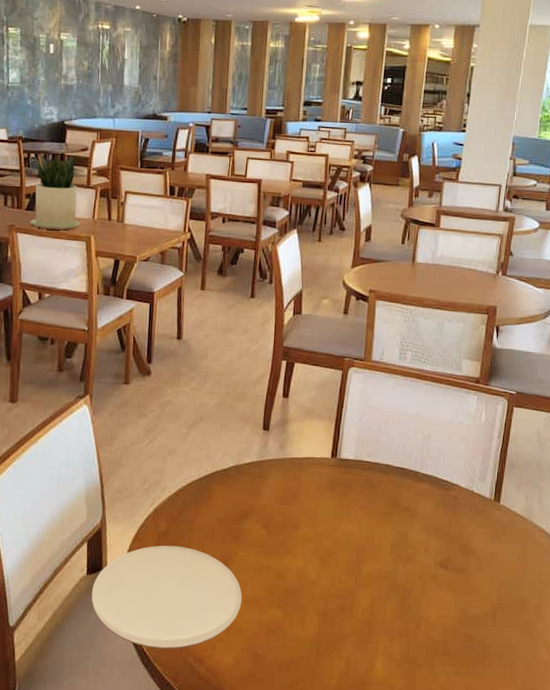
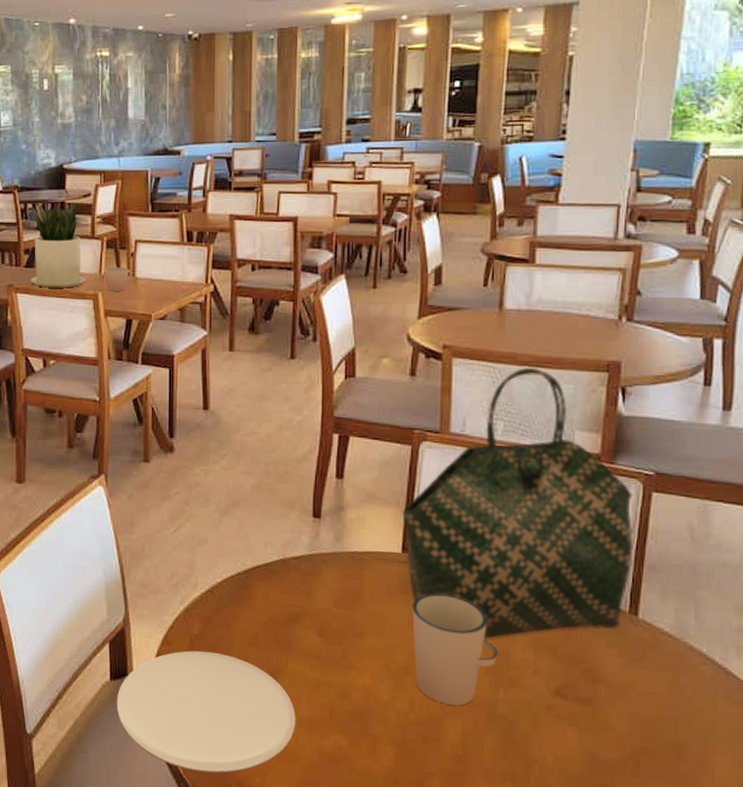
cup: none [96,213,122,235] -> present [104,267,133,291]
tote bag: none [332,310,501,526] -> present [402,368,634,640]
cup: none [337,490,400,580] -> present [412,593,498,706]

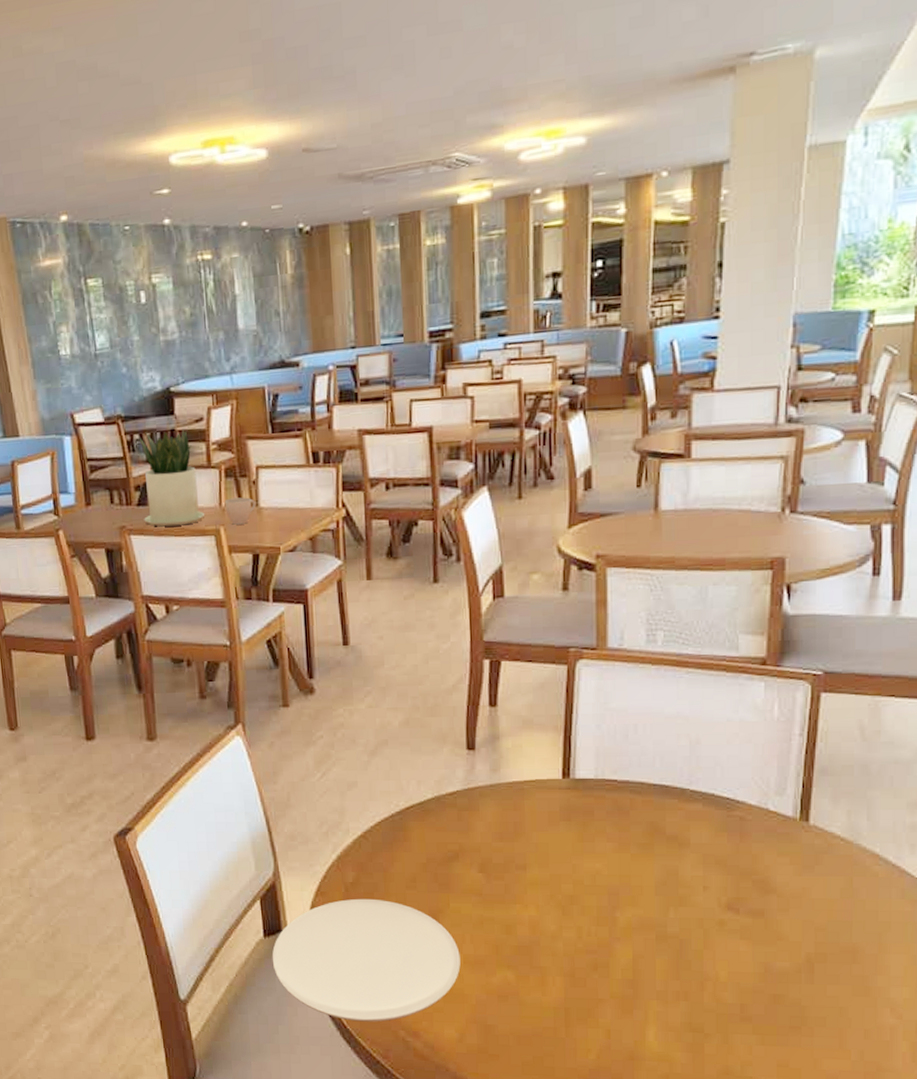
tote bag: present [402,368,634,640] -> none [560,572,803,860]
cup: present [412,593,498,706] -> none [576,817,667,930]

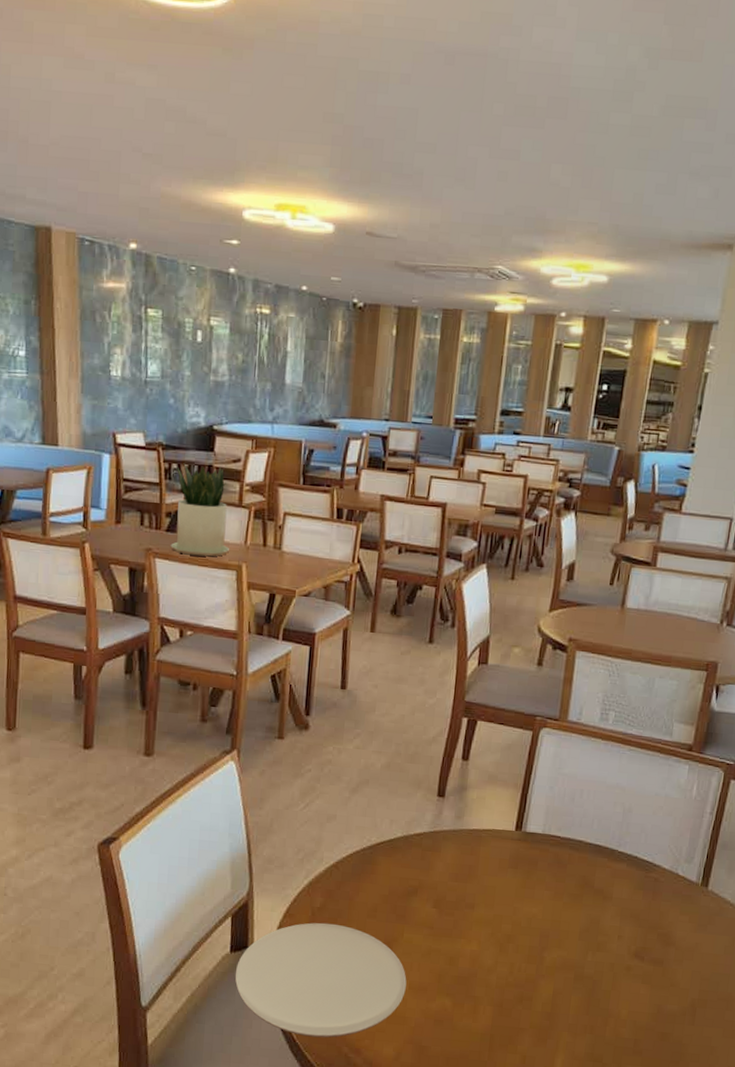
cup: present [224,497,256,525] -> none [249,538,279,565]

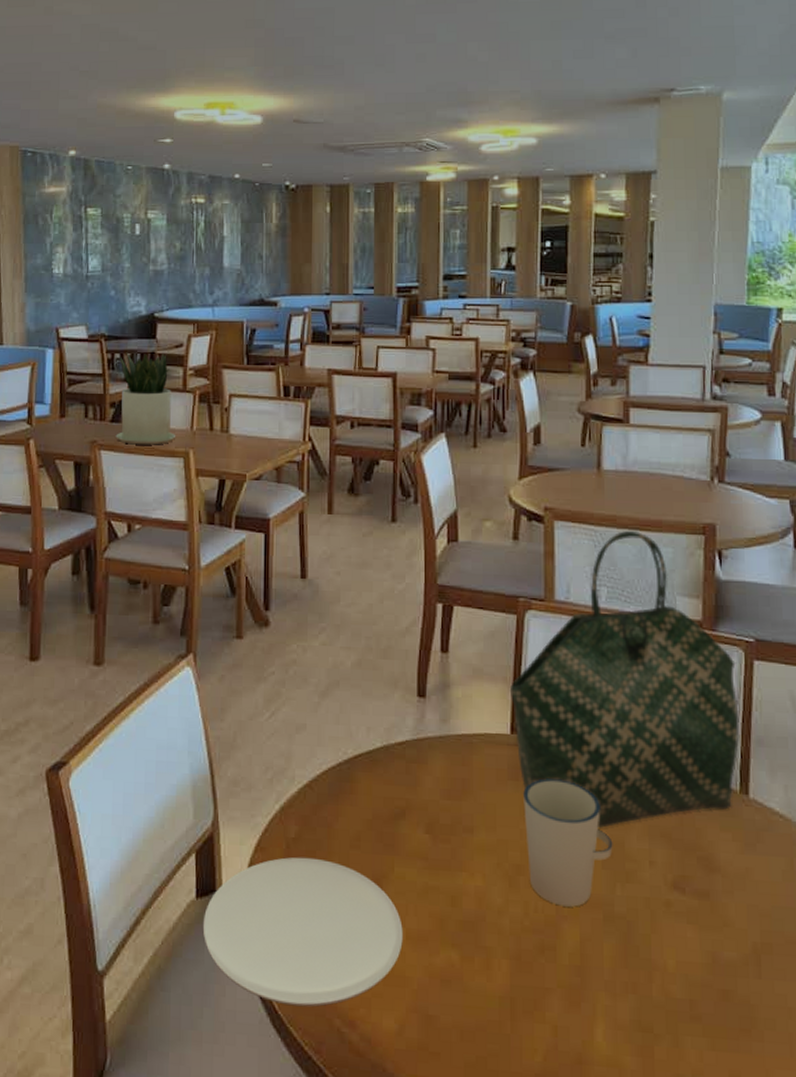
cup: none [517,868,590,969] -> present [523,778,613,907]
tote bag: none [518,664,715,909] -> present [509,531,740,829]

